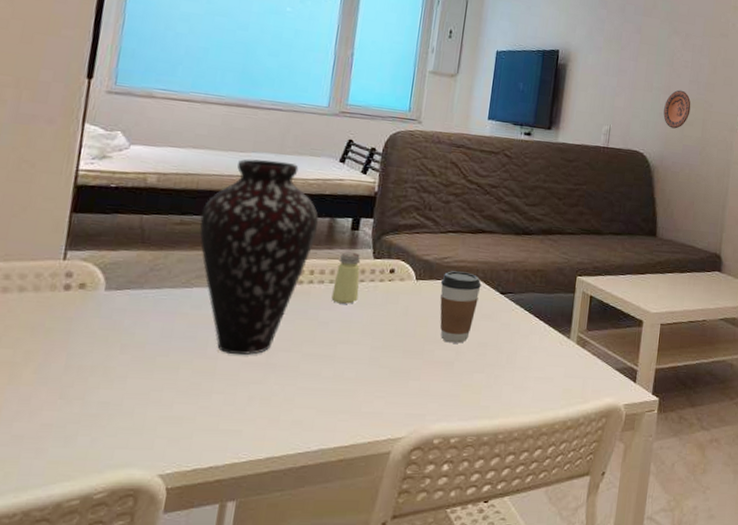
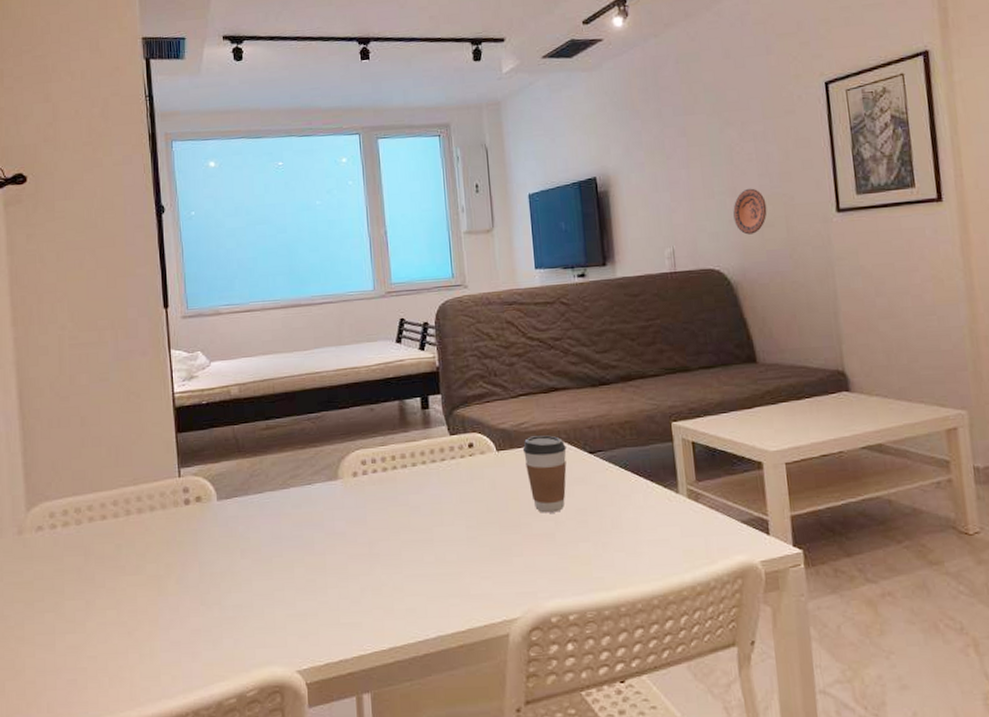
vase: present [199,159,319,355] -> none [282,352,390,548]
saltshaker: present [331,251,361,304] -> none [416,431,443,486]

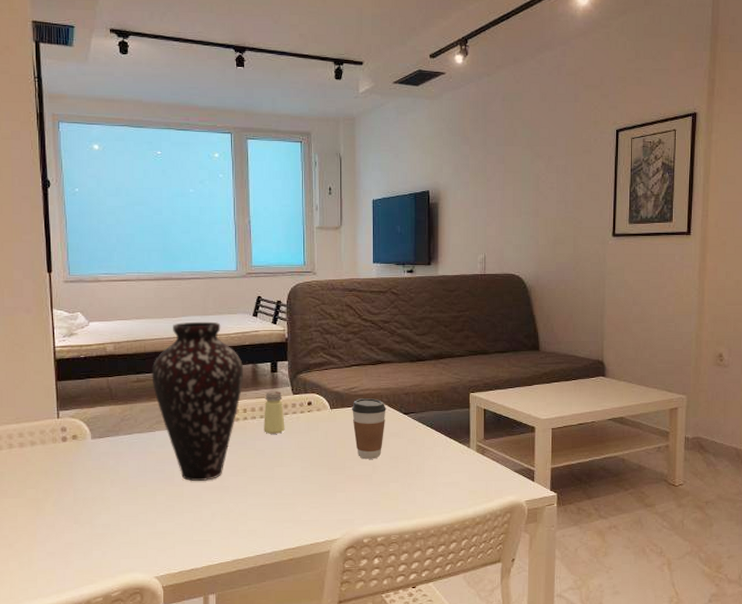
vase: none [282,352,390,548] -> present [151,321,244,481]
saltshaker: none [416,431,443,486] -> present [264,390,285,434]
decorative plate: present [733,188,767,235] -> none [534,211,560,249]

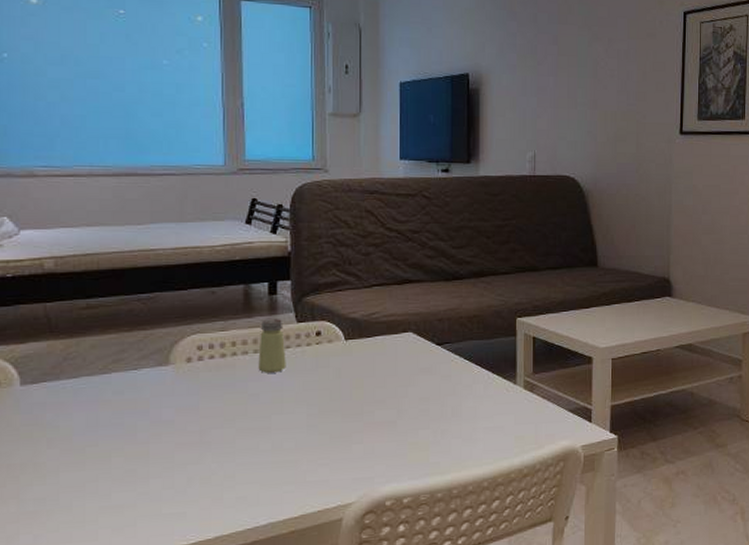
vase: present [151,321,244,481] -> none [107,230,233,437]
coffee cup: present [351,398,386,459] -> none [371,326,415,402]

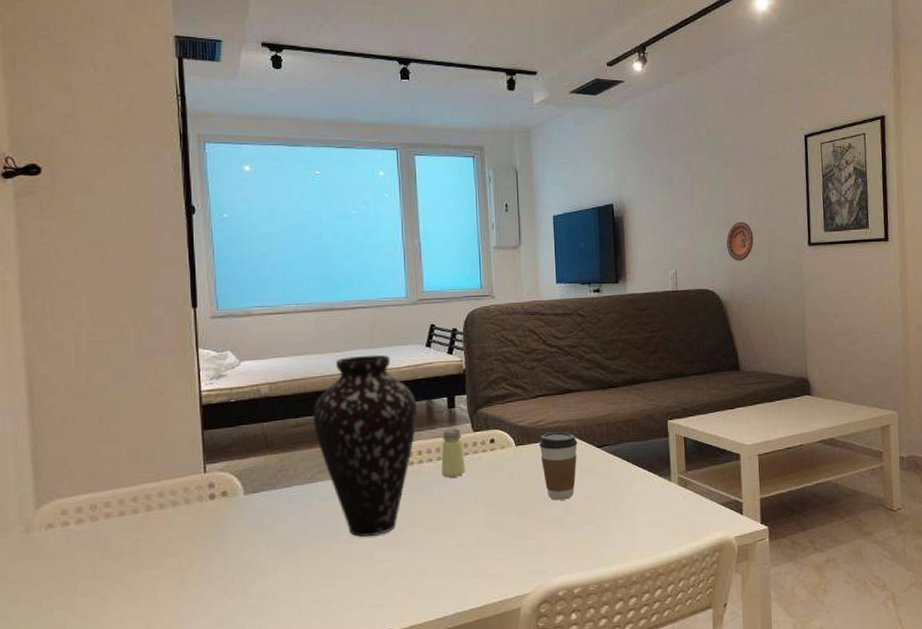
vase: none [107,230,233,437] -> present [313,354,418,537]
coffee cup: none [371,326,415,402] -> present [538,432,578,501]
decorative plate: none [592,103,622,147] -> present [726,221,754,261]

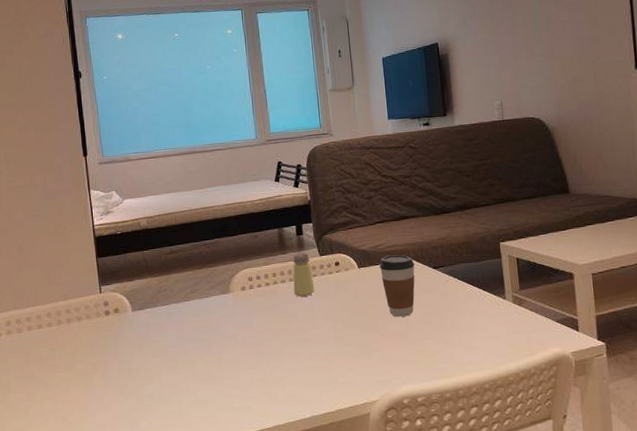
vase: present [313,354,418,537] -> none [183,190,271,348]
decorative plate: present [726,221,754,261] -> none [550,50,579,89]

